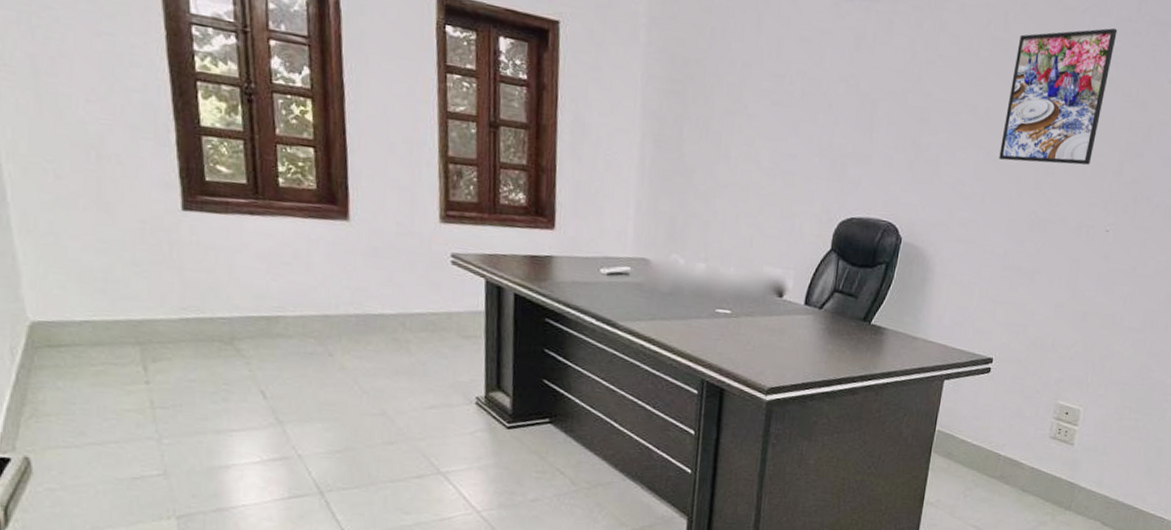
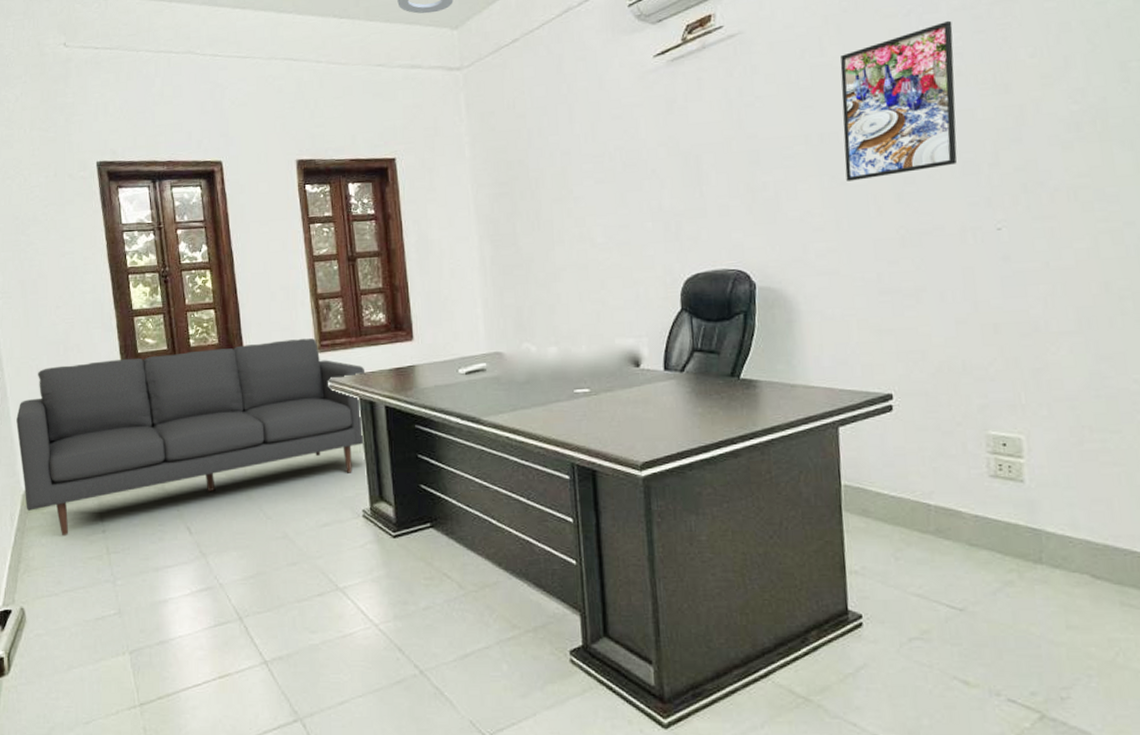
sofa: none [21,175,496,381] -> present [16,338,366,535]

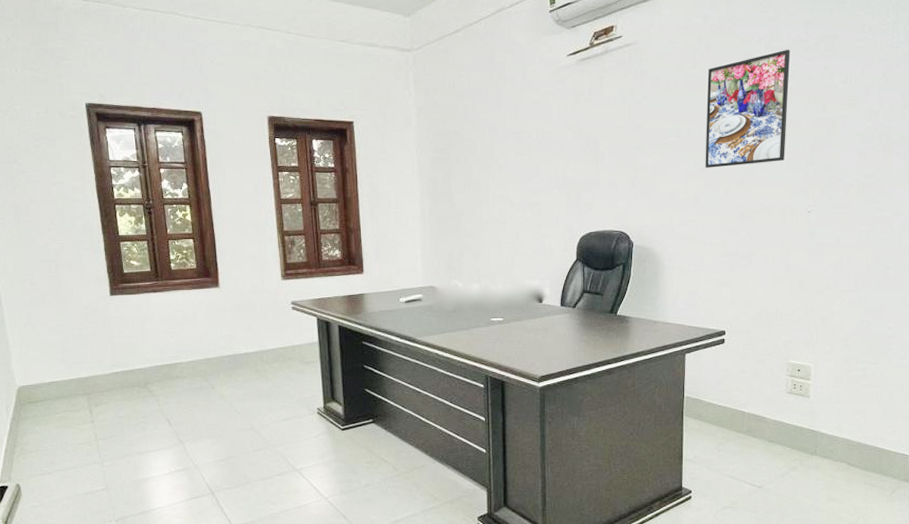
sofa: present [16,338,366,535] -> none [11,268,323,424]

